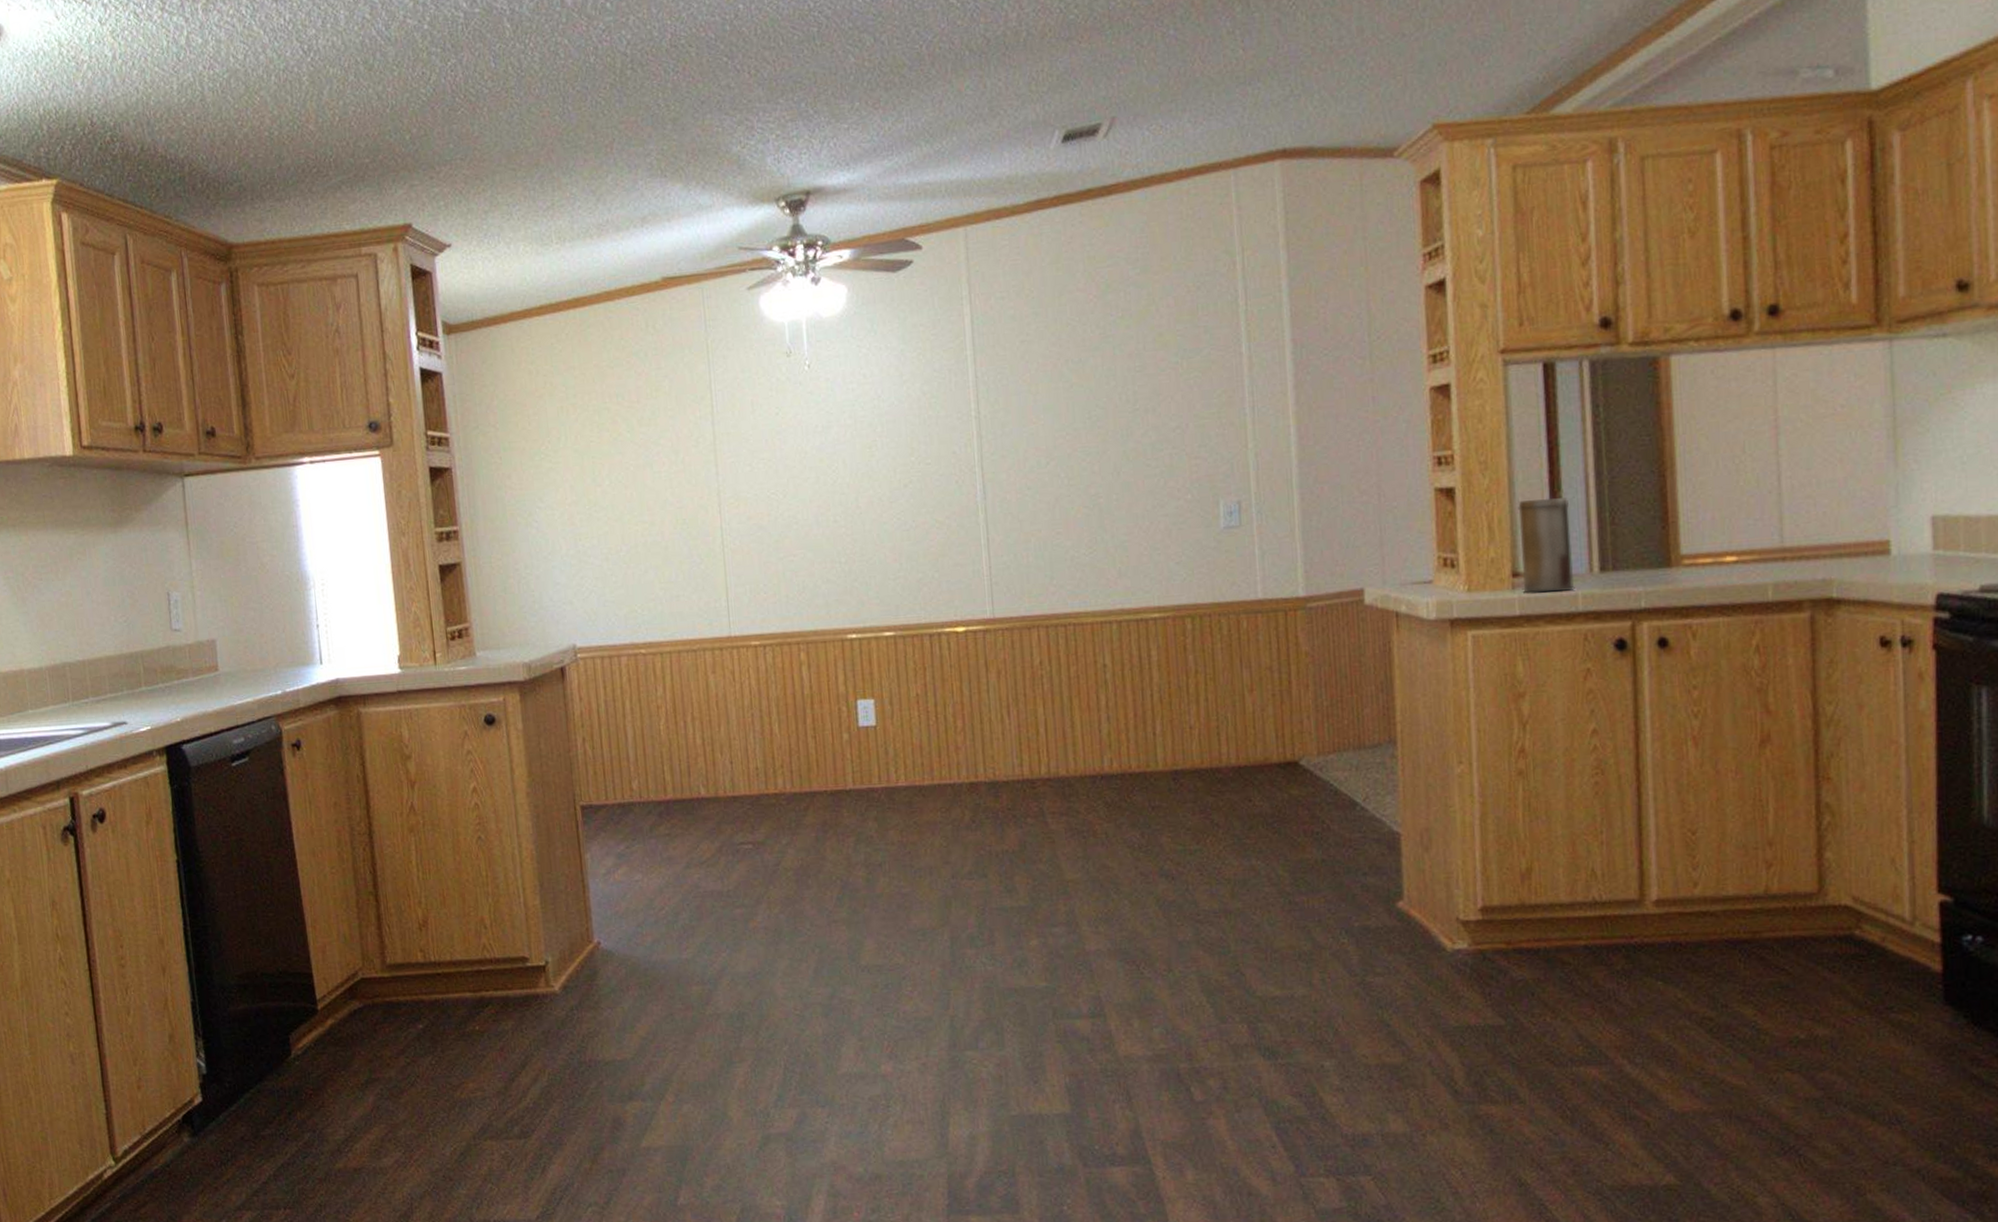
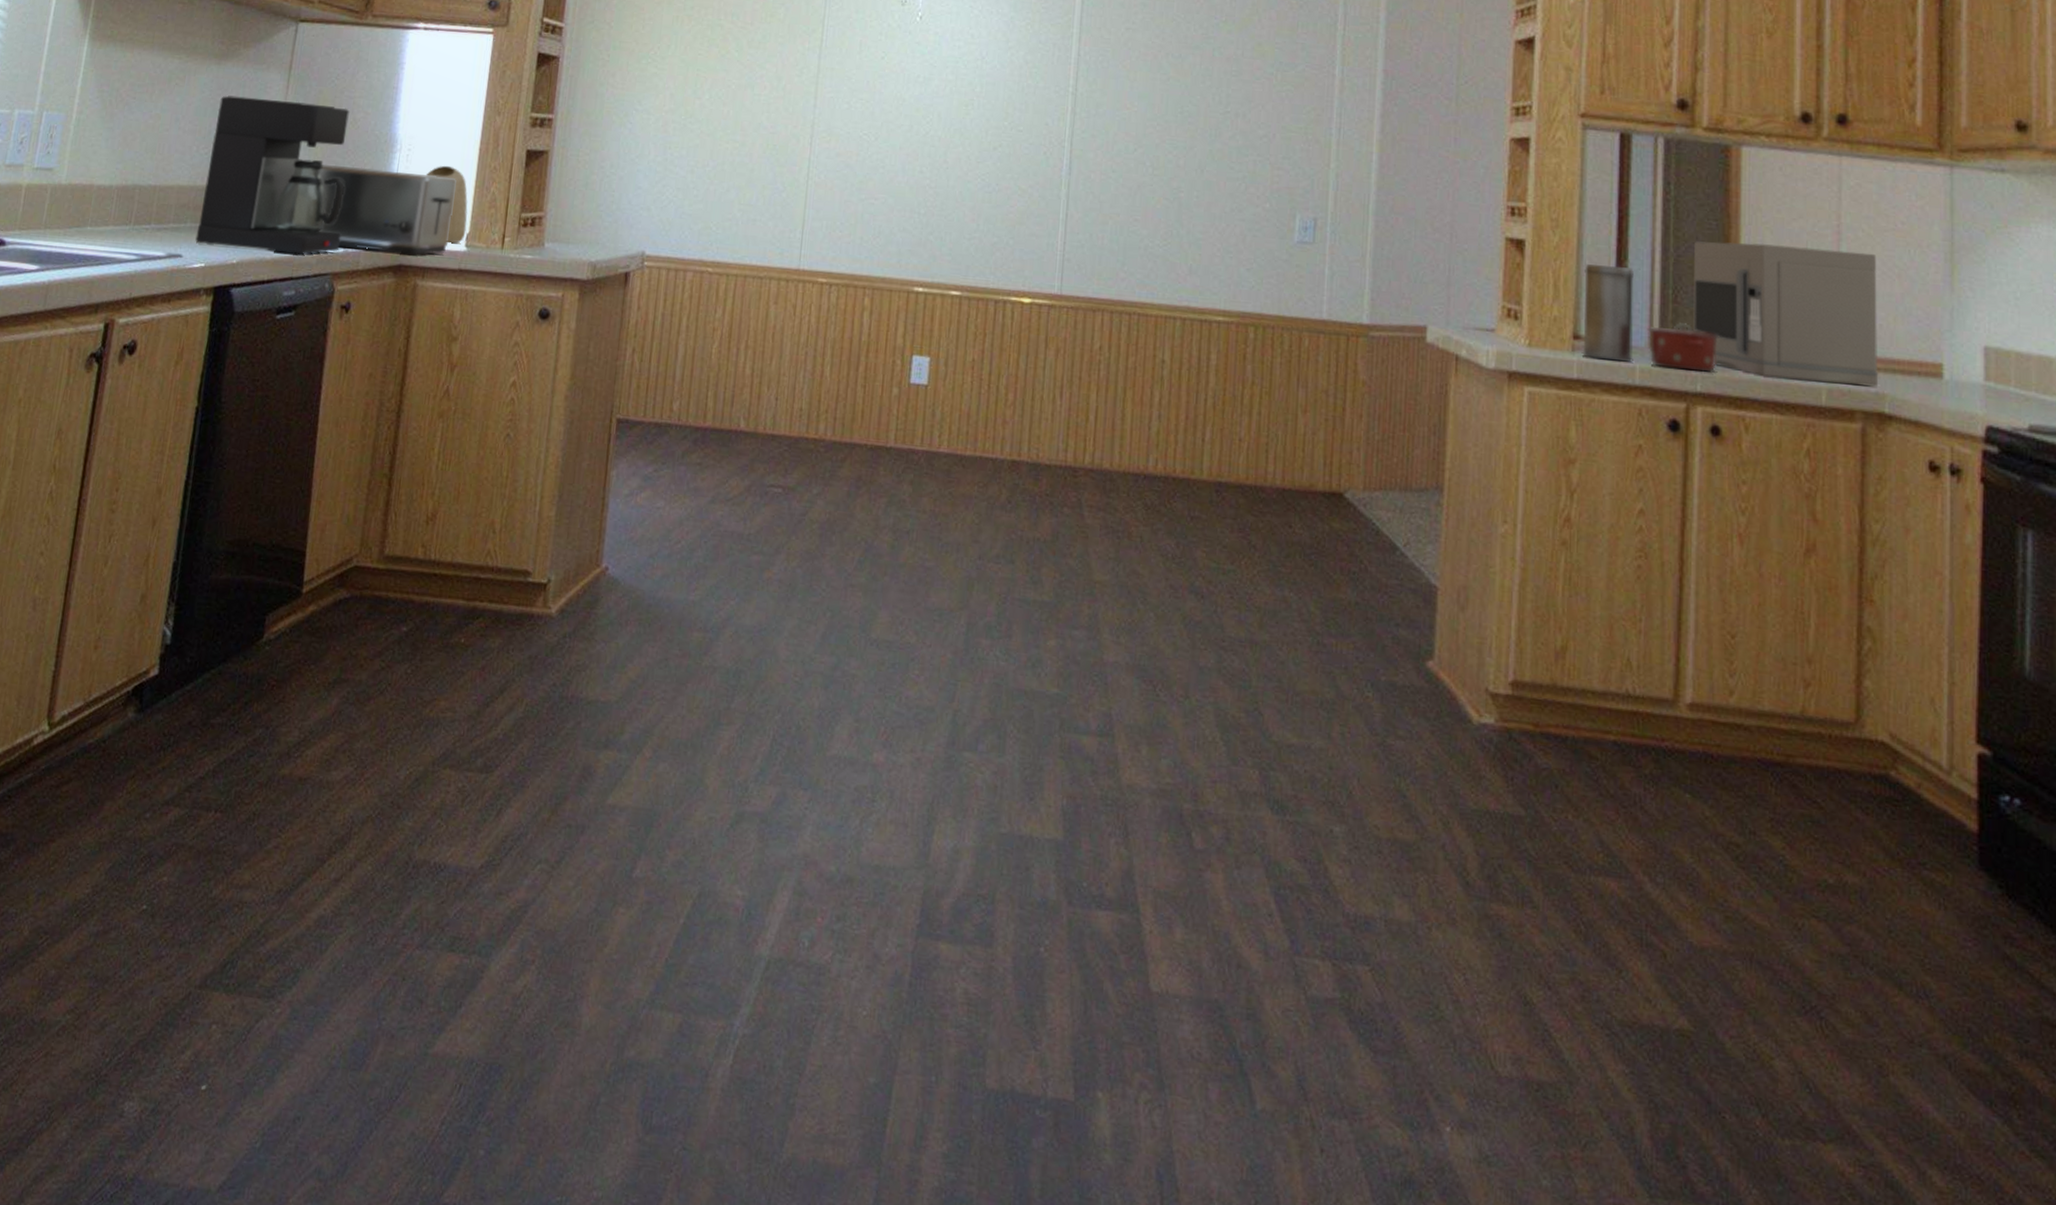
coffee maker: none [125,554,277,708] -> present [195,95,350,255]
toaster: none [240,604,382,689] -> present [318,164,458,256]
kettle: none [344,593,397,668] -> present [426,165,468,244]
casserole: none [1586,542,1662,591] -> present [1646,321,1721,372]
microwave: none [1628,442,1825,582] -> present [1693,241,1879,387]

